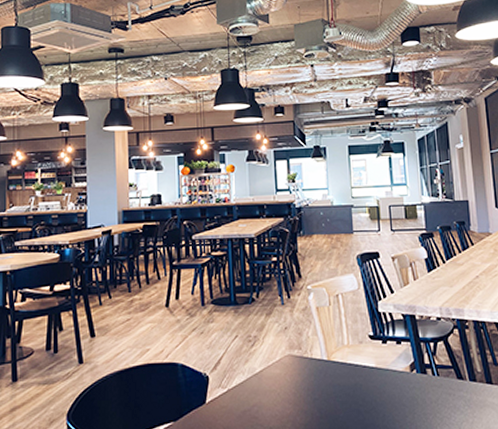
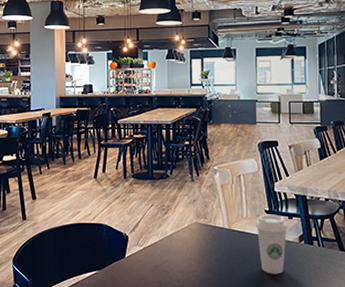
coffee cup: none [358,339,397,413] -> present [255,214,288,274]

